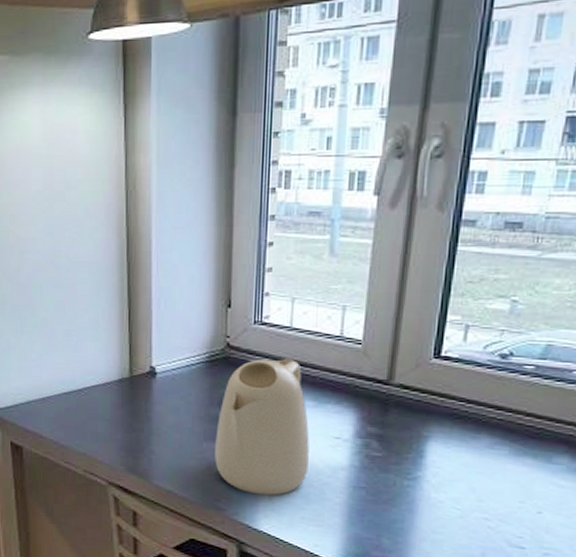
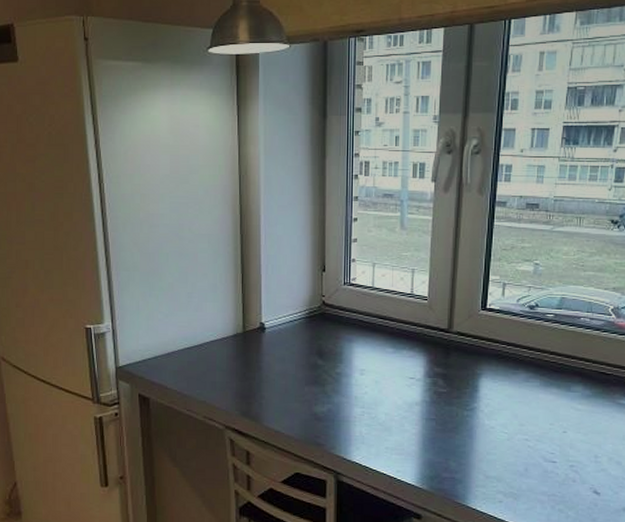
kettle: present [215,358,310,496] -> none [315,313,390,431]

